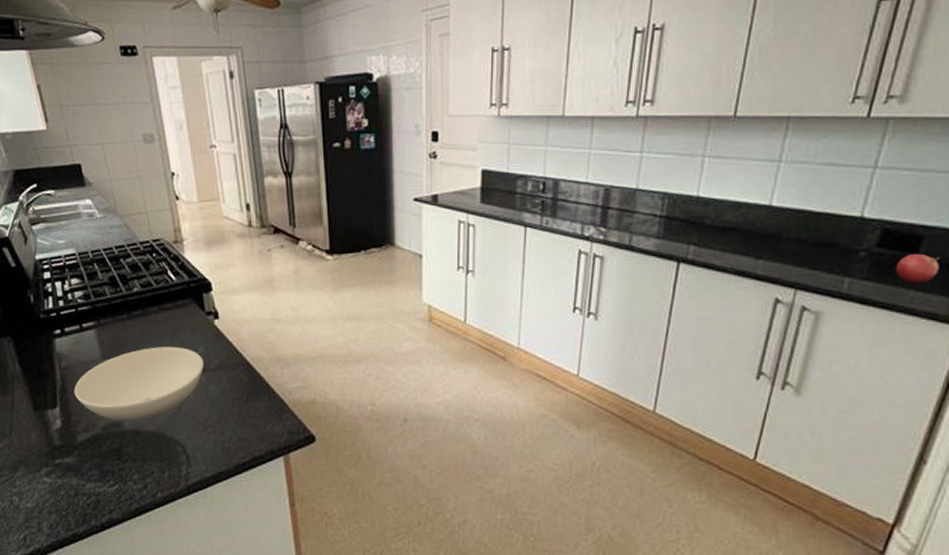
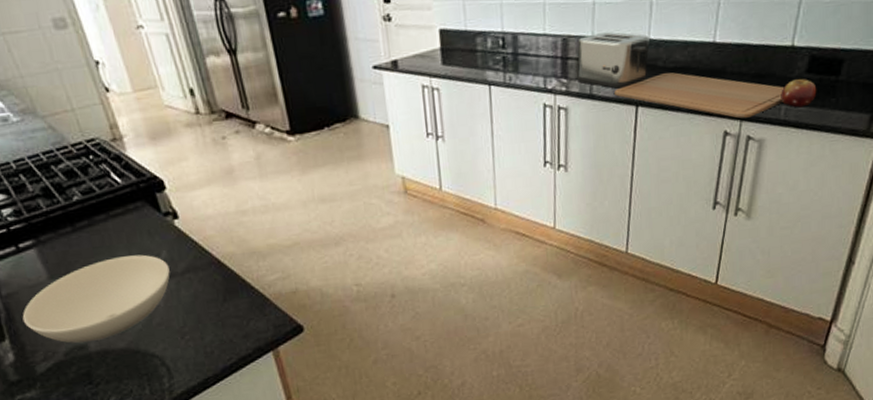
toaster: none [617,186,698,243] -> present [577,32,650,89]
chopping board: none [655,232,850,287] -> present [615,72,785,119]
fruit: none [844,253,889,283] -> present [781,79,817,108]
fruit: present [895,254,941,284] -> none [822,76,858,105]

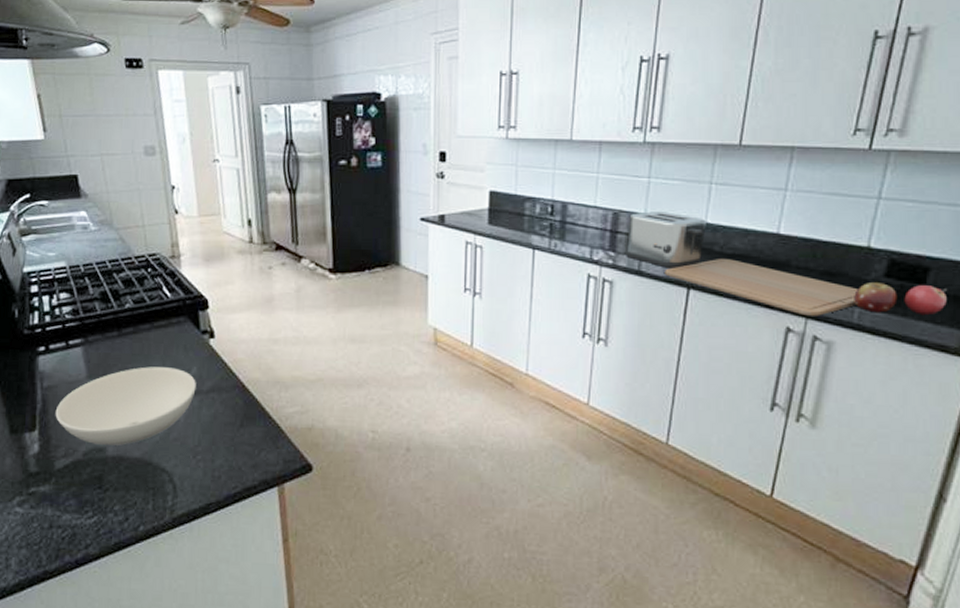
fruit: none [822,76,858,105] -> present [904,285,948,316]

